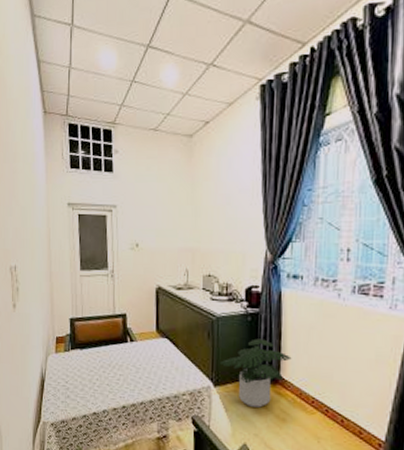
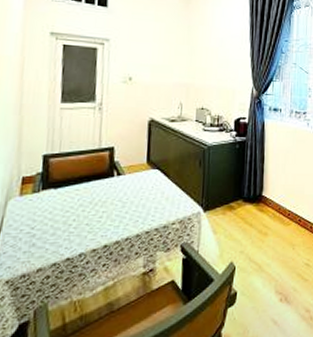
potted plant: present [219,338,292,408] -> none [209,164,272,226]

